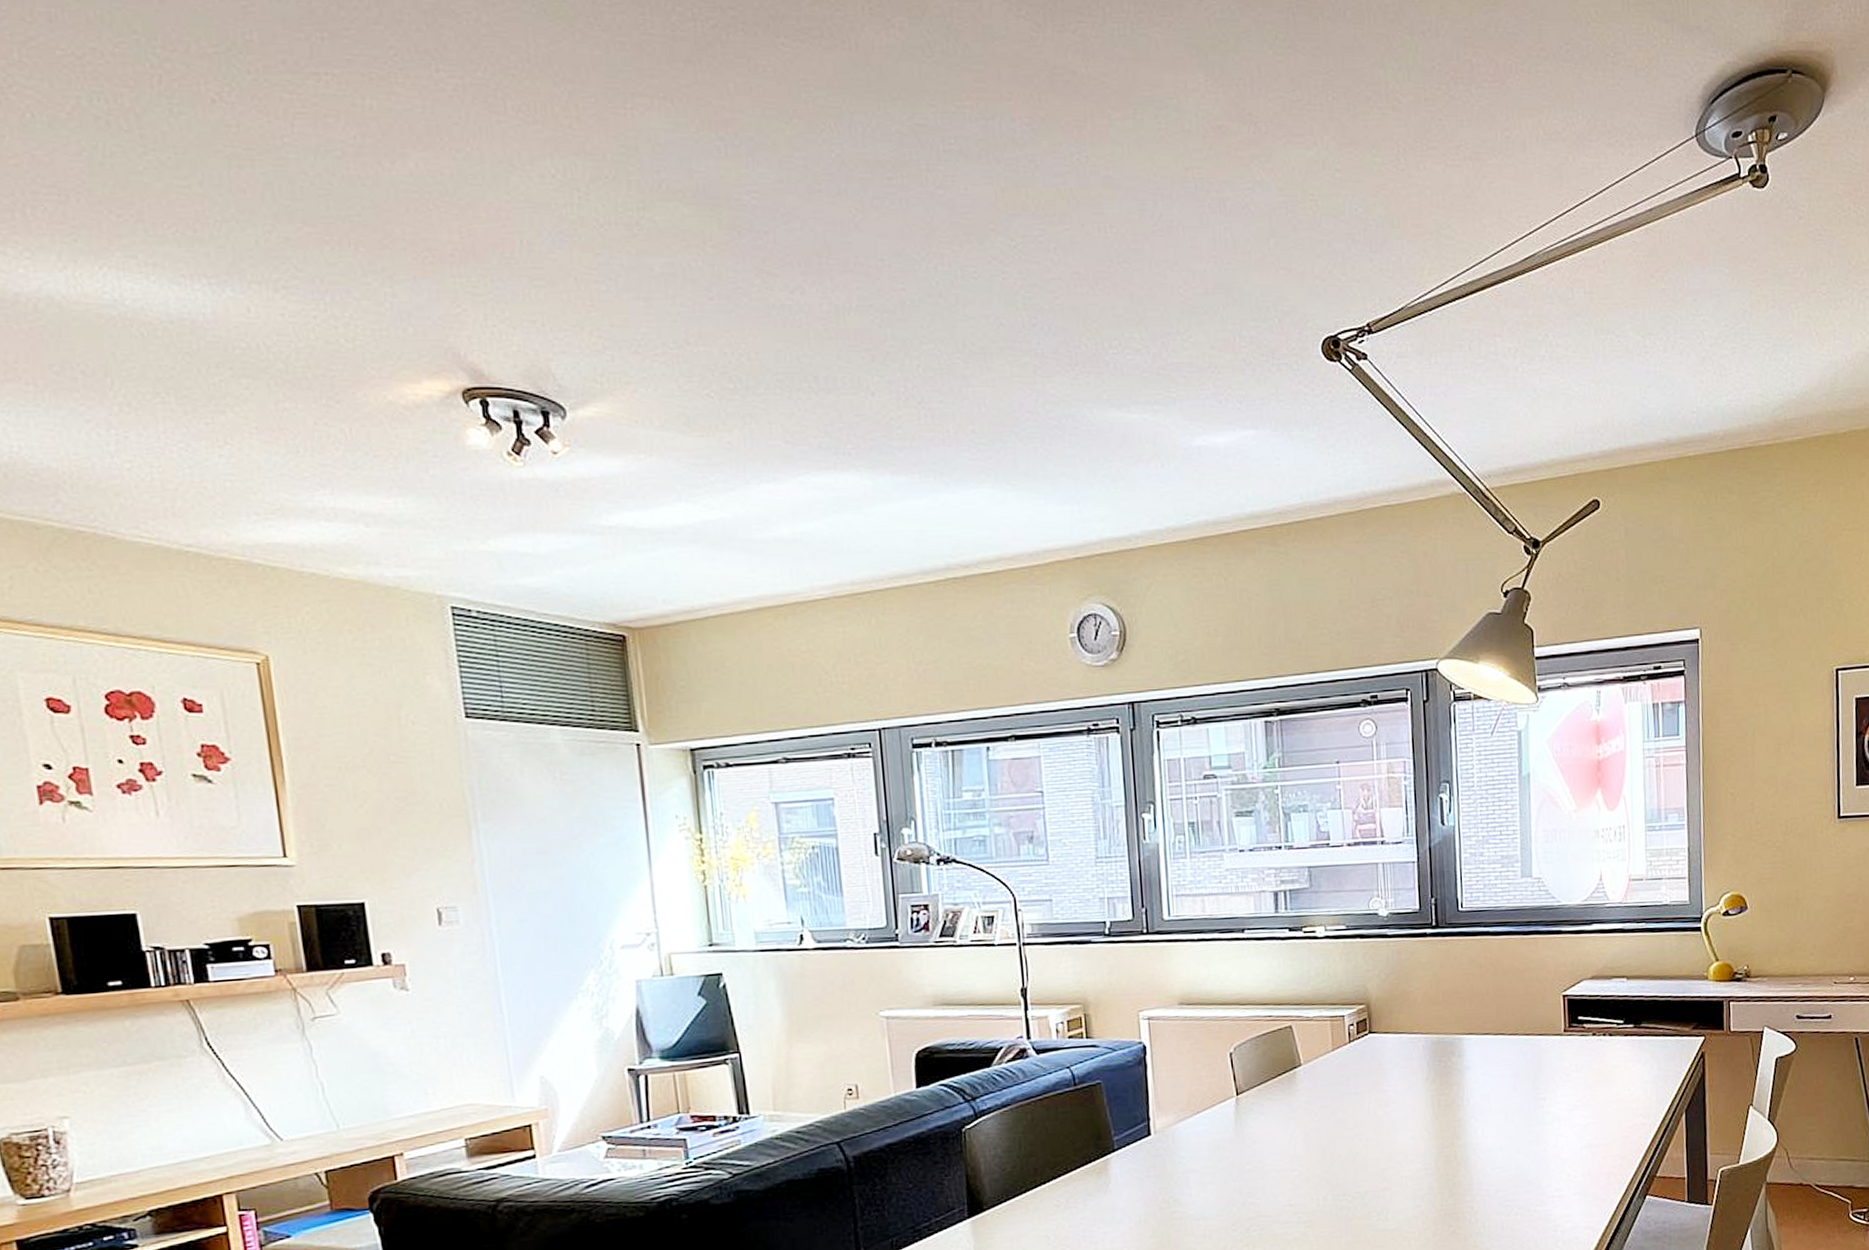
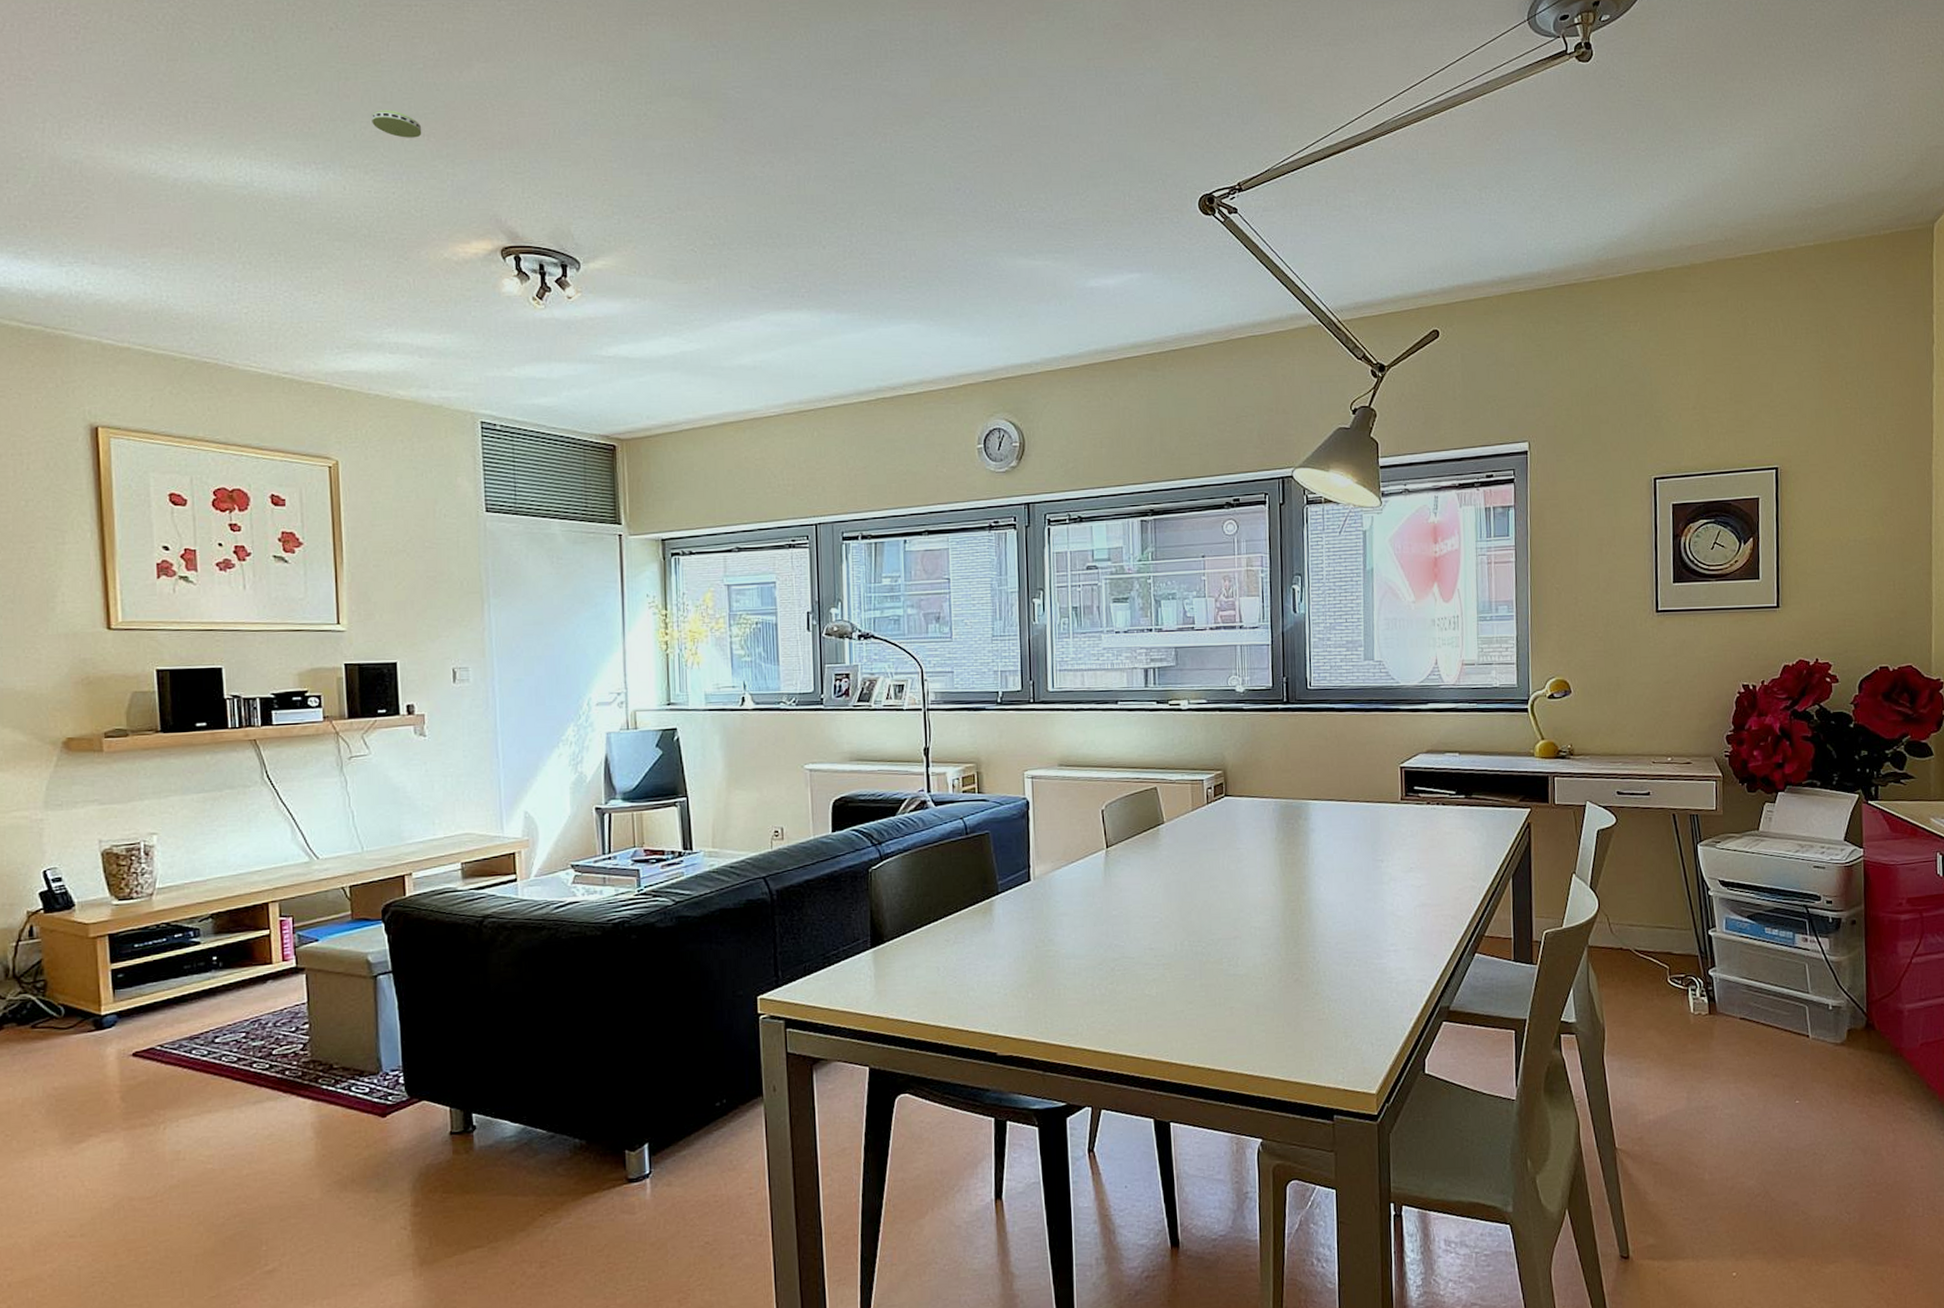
smoke detector: none [277,209,347,247] -> present [372,110,422,138]

